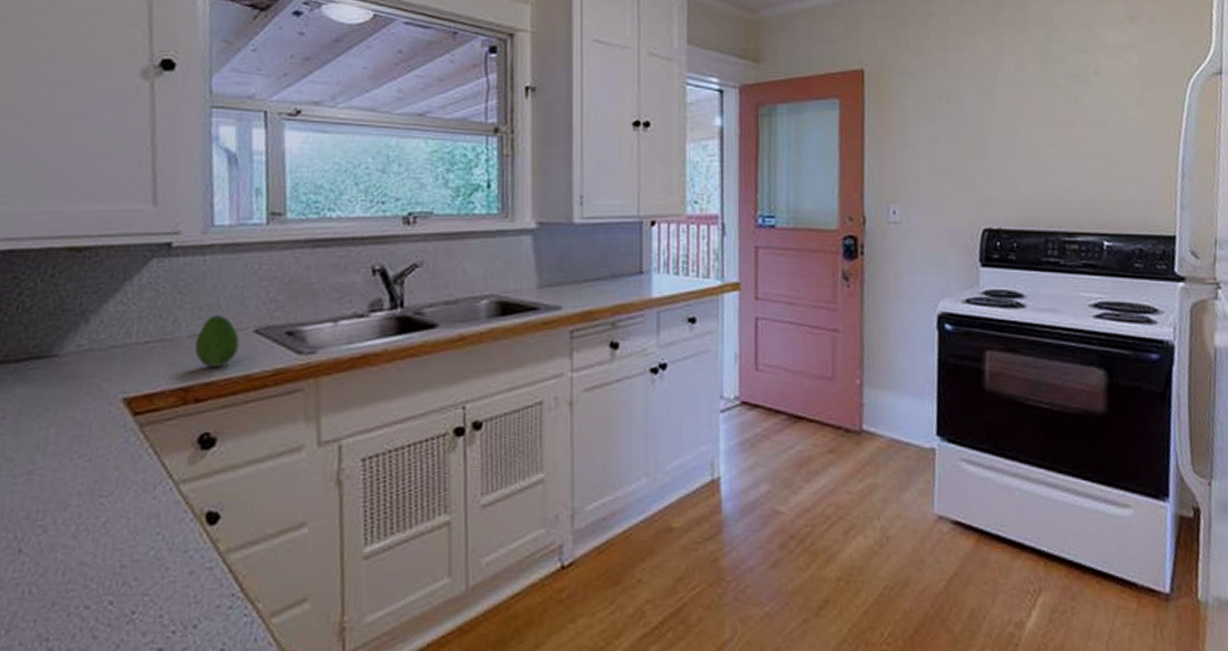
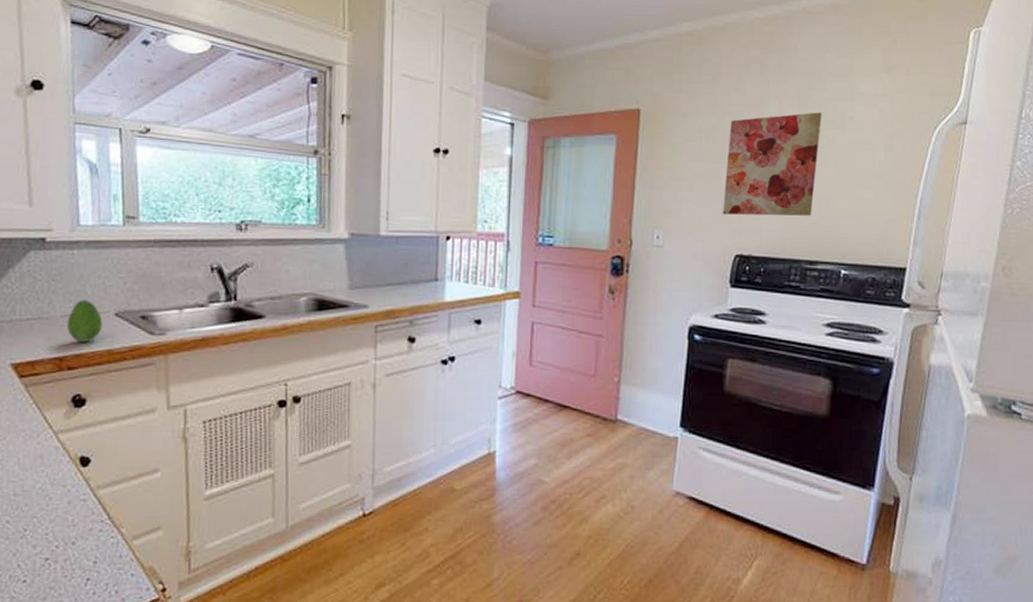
wall art: none [964,66,1065,183] -> present [722,112,822,216]

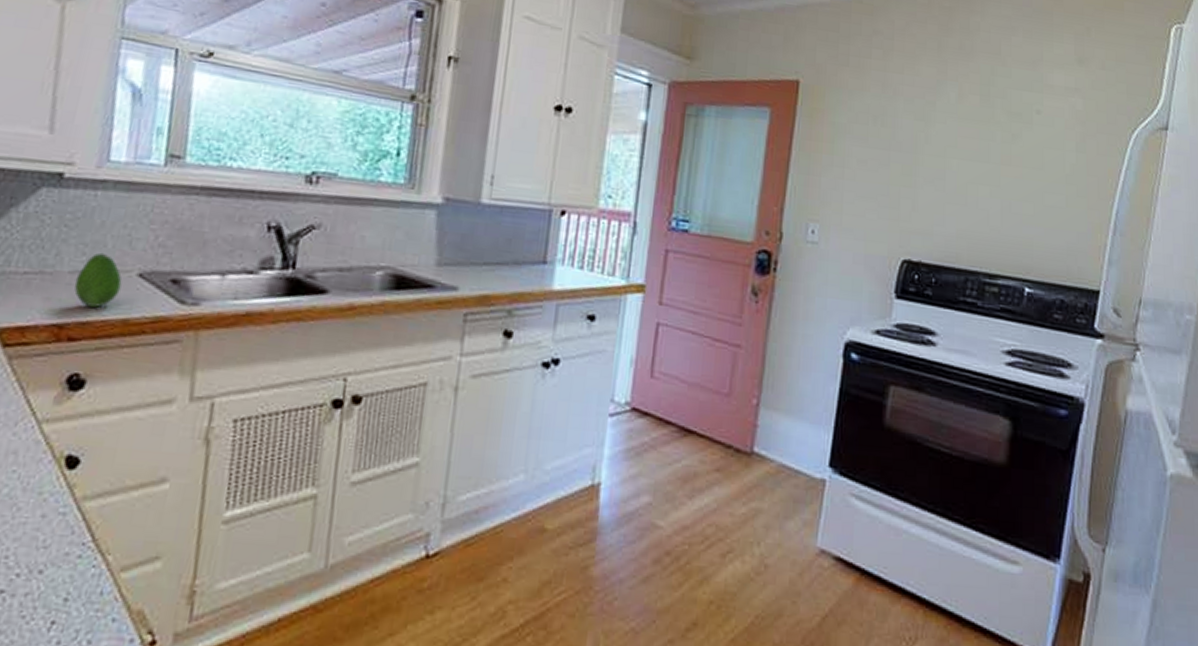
wall art: present [722,112,822,216] -> none [889,101,1006,221]

